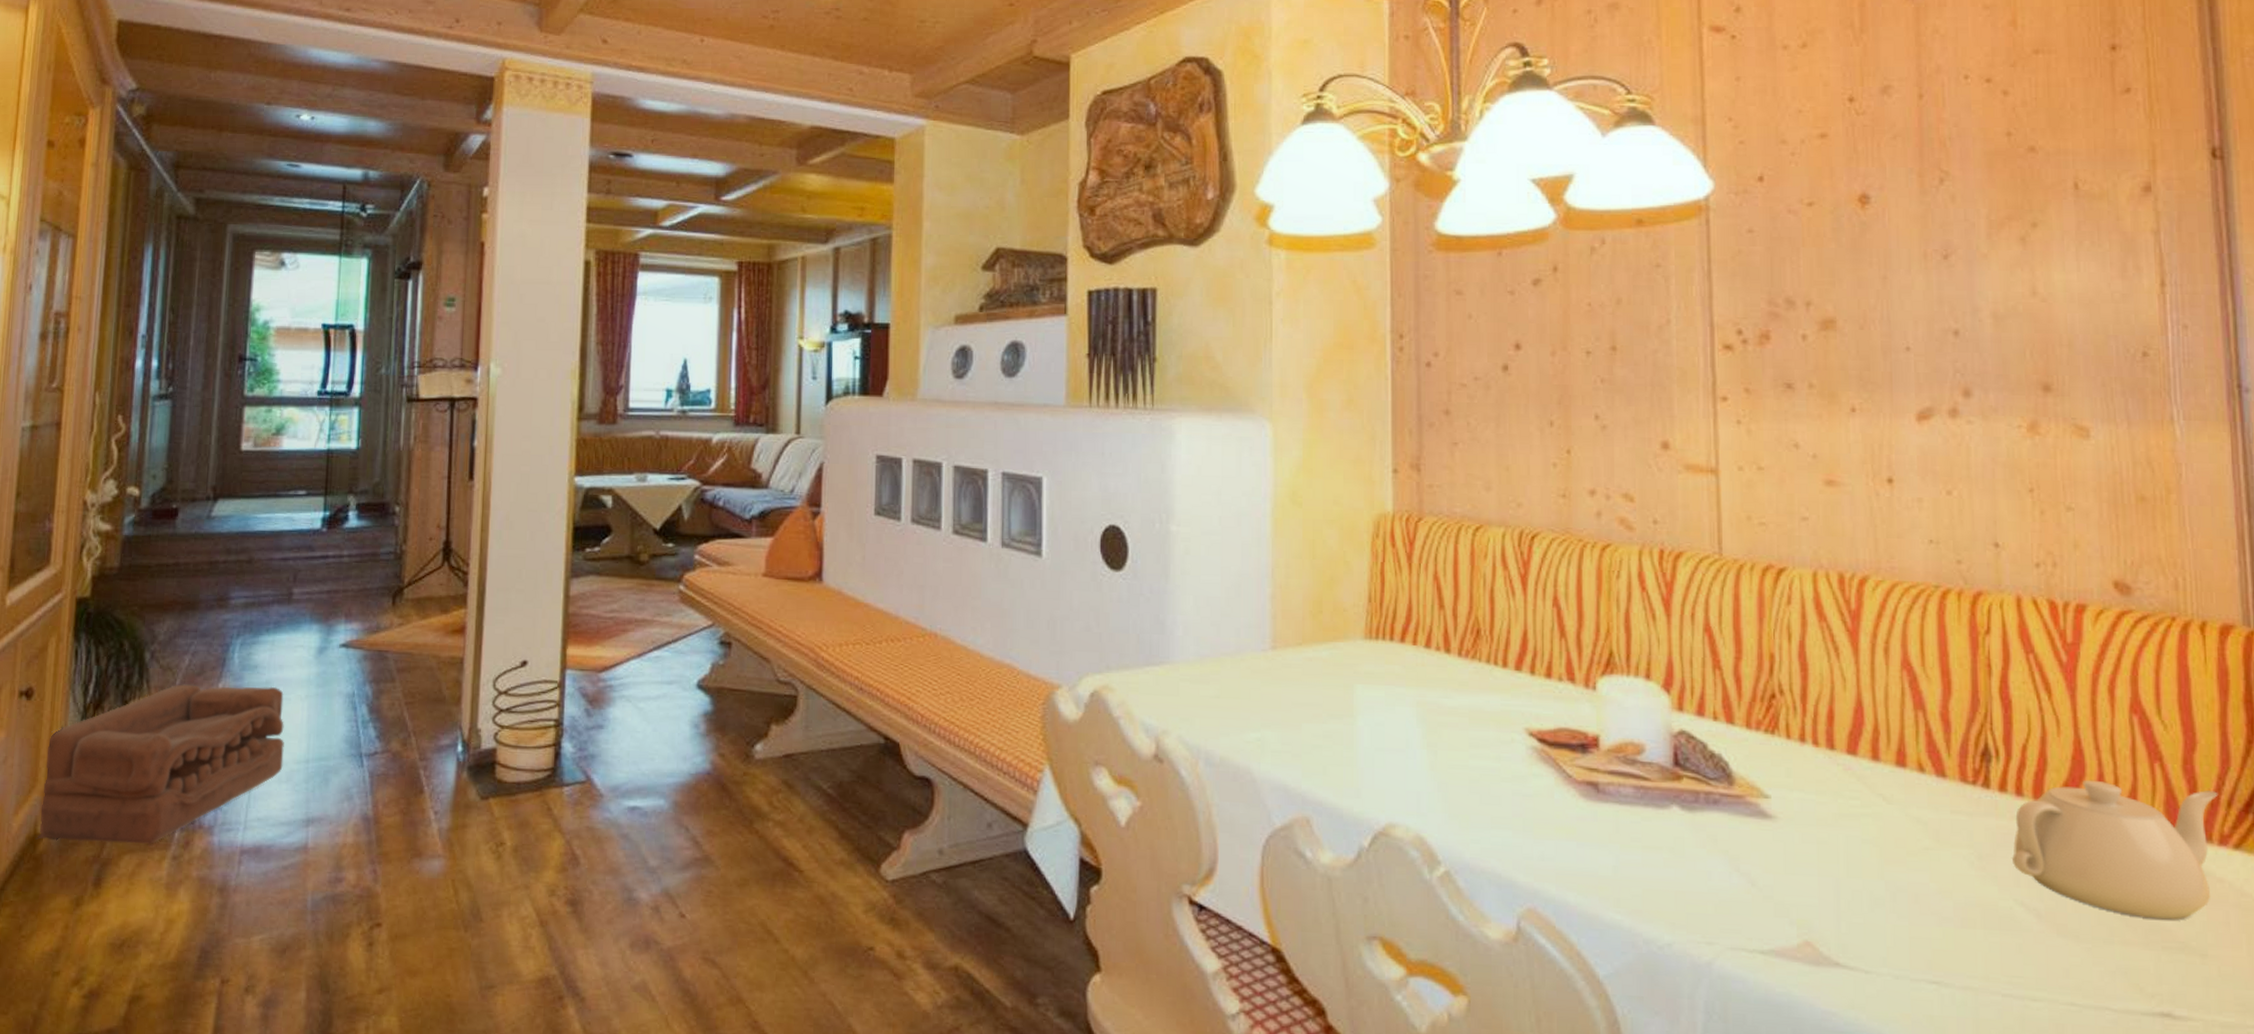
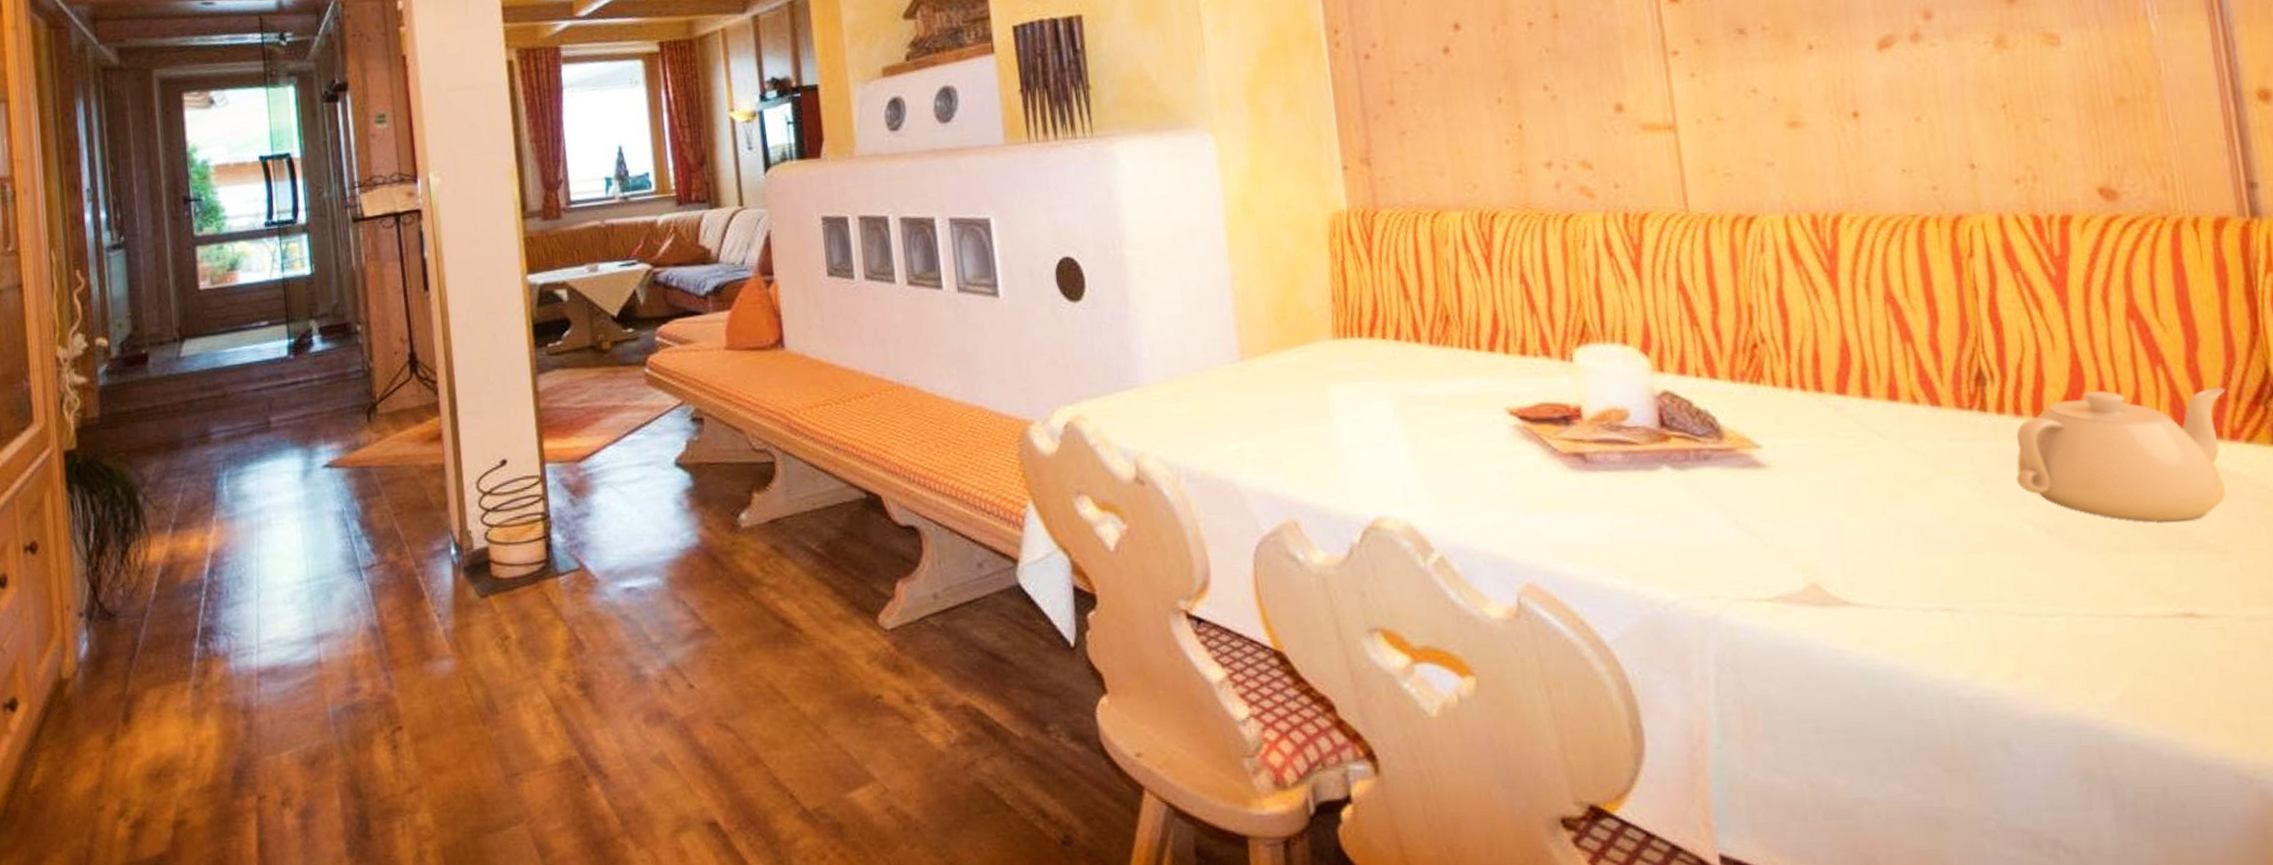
dog bed: present [35,684,284,845] -> none [59,513,286,685]

